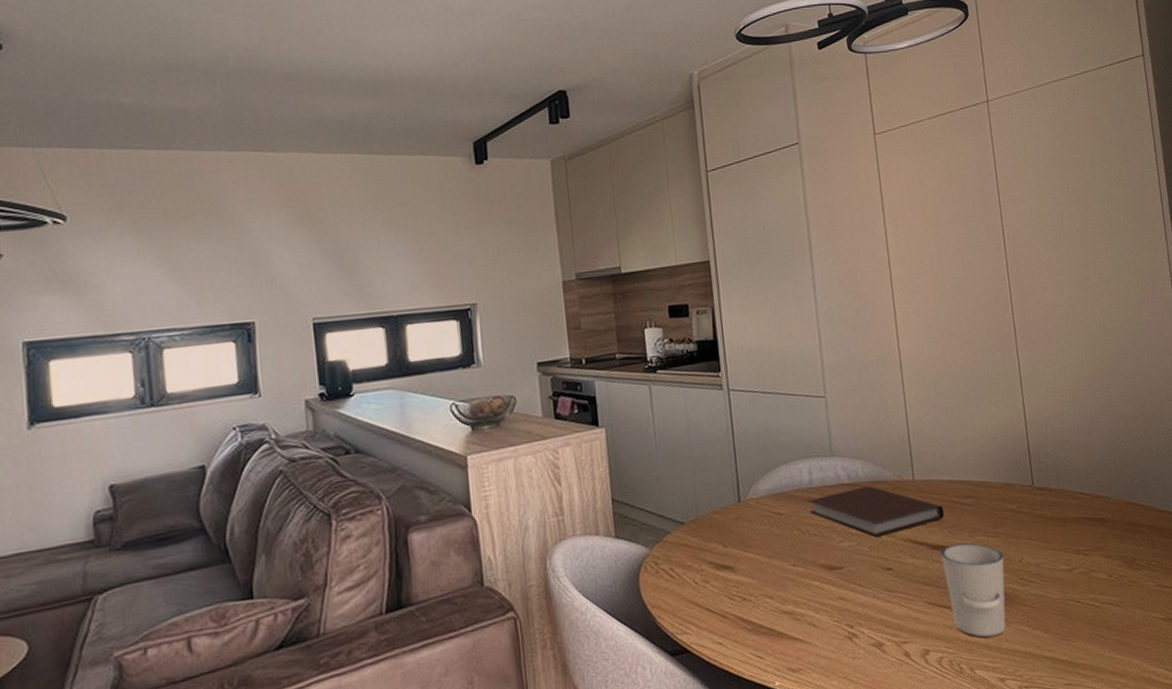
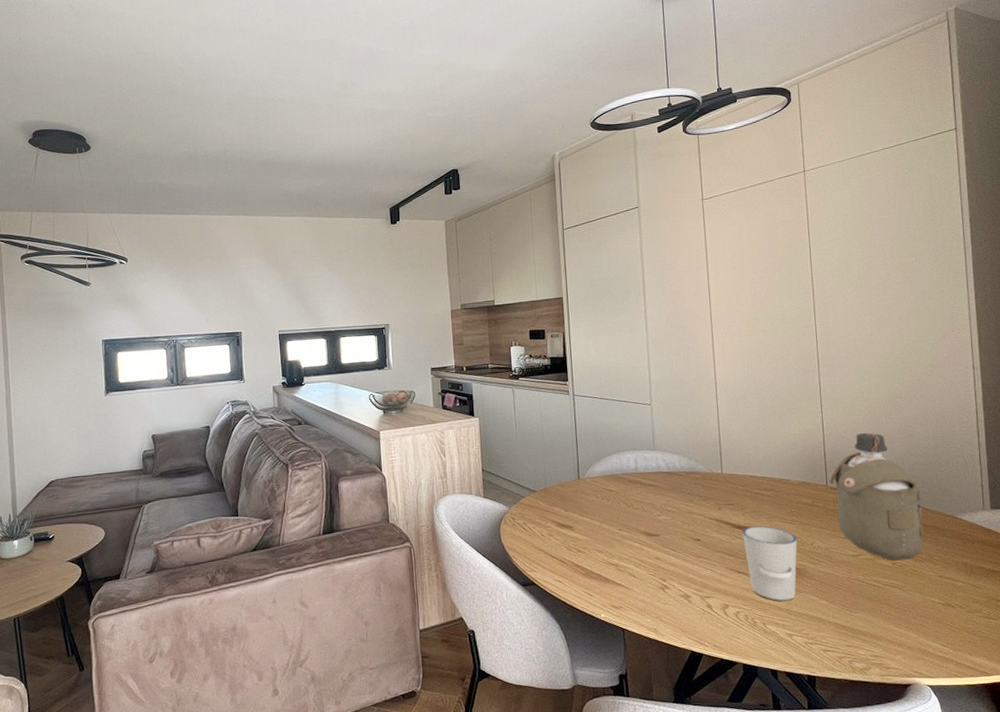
notebook: present [808,486,944,537] -> none [633,475,746,515]
water bottle: none [1035,416,1140,572] -> present [829,432,924,561]

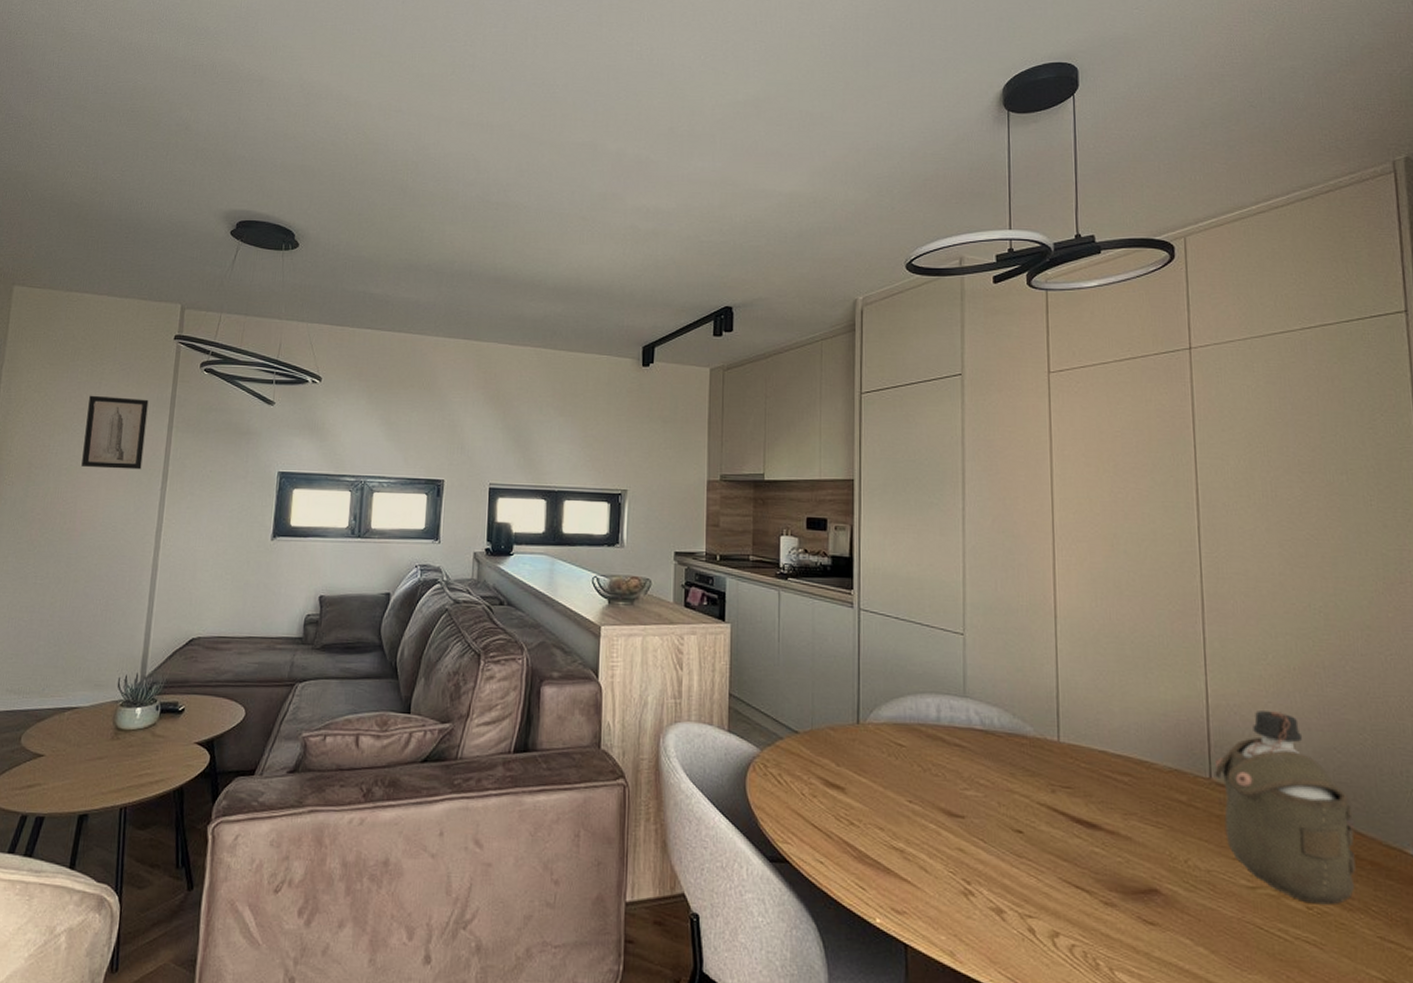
cup: present [742,526,798,602] -> none [1084,823,1165,940]

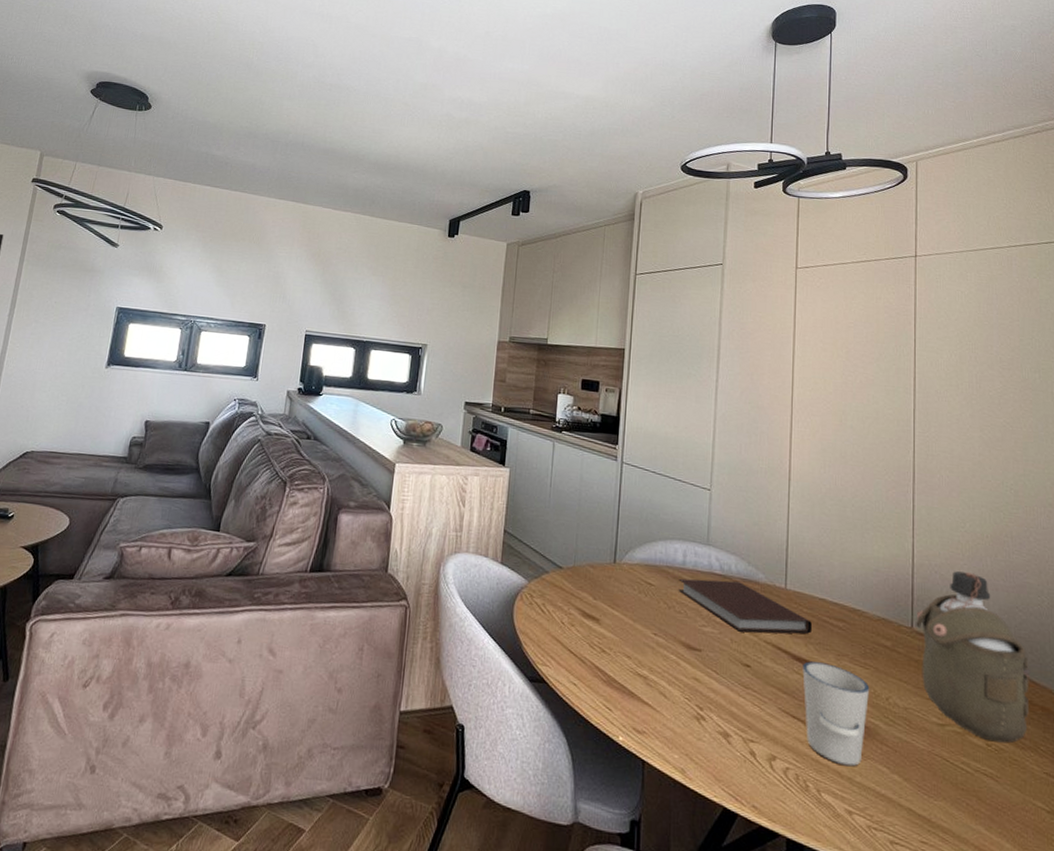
notebook: none [933,736,1092,794] -> present [678,578,812,634]
cup: none [1084,823,1165,940] -> present [802,661,870,767]

